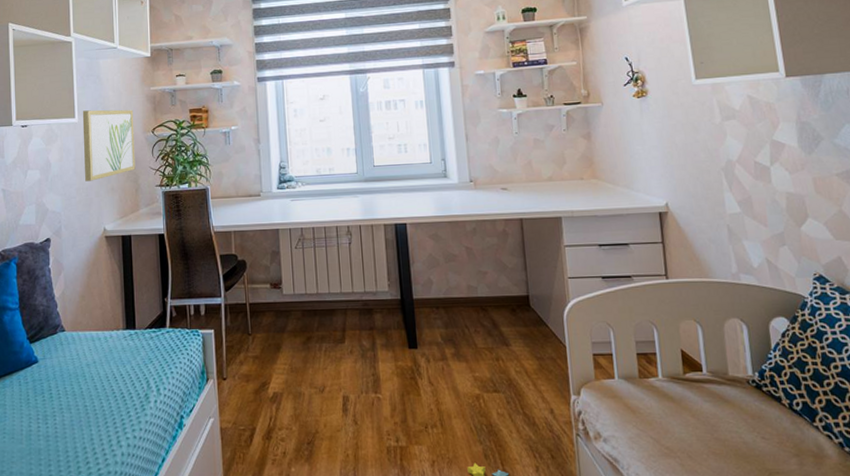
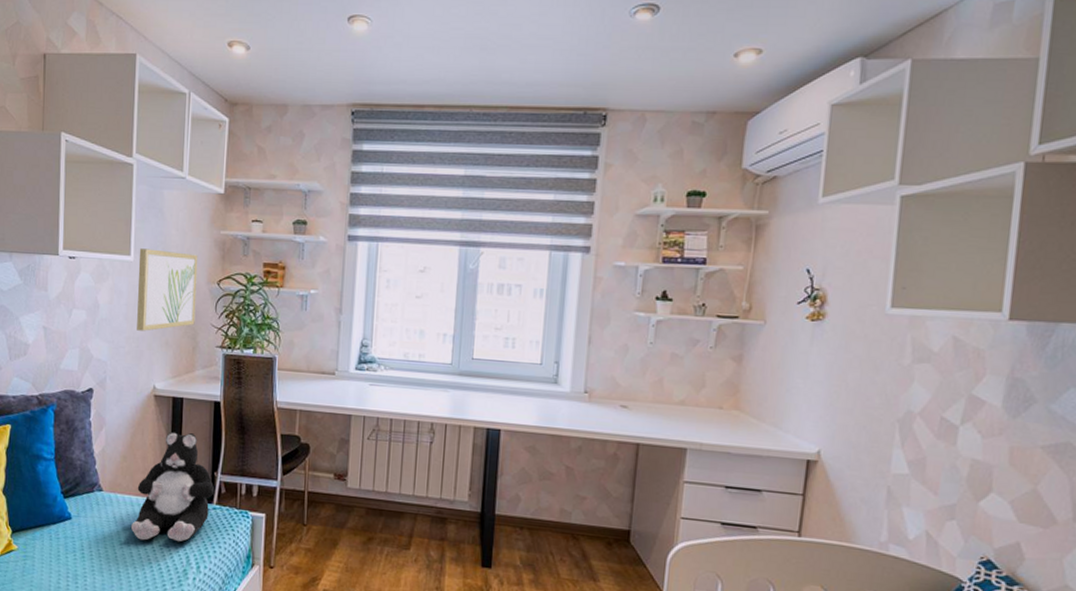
plush toy: none [93,266,167,372] -> present [130,431,215,542]

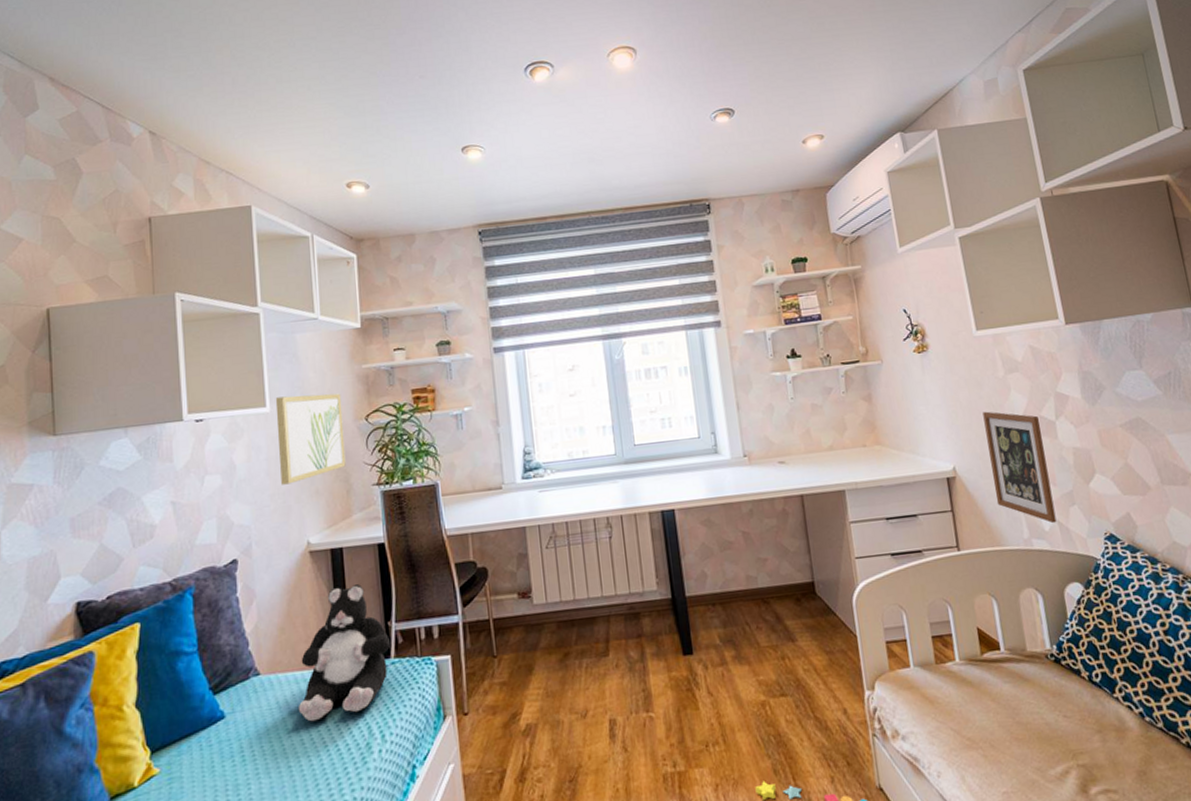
picture frame: none [858,399,940,534] -> present [982,411,1057,524]

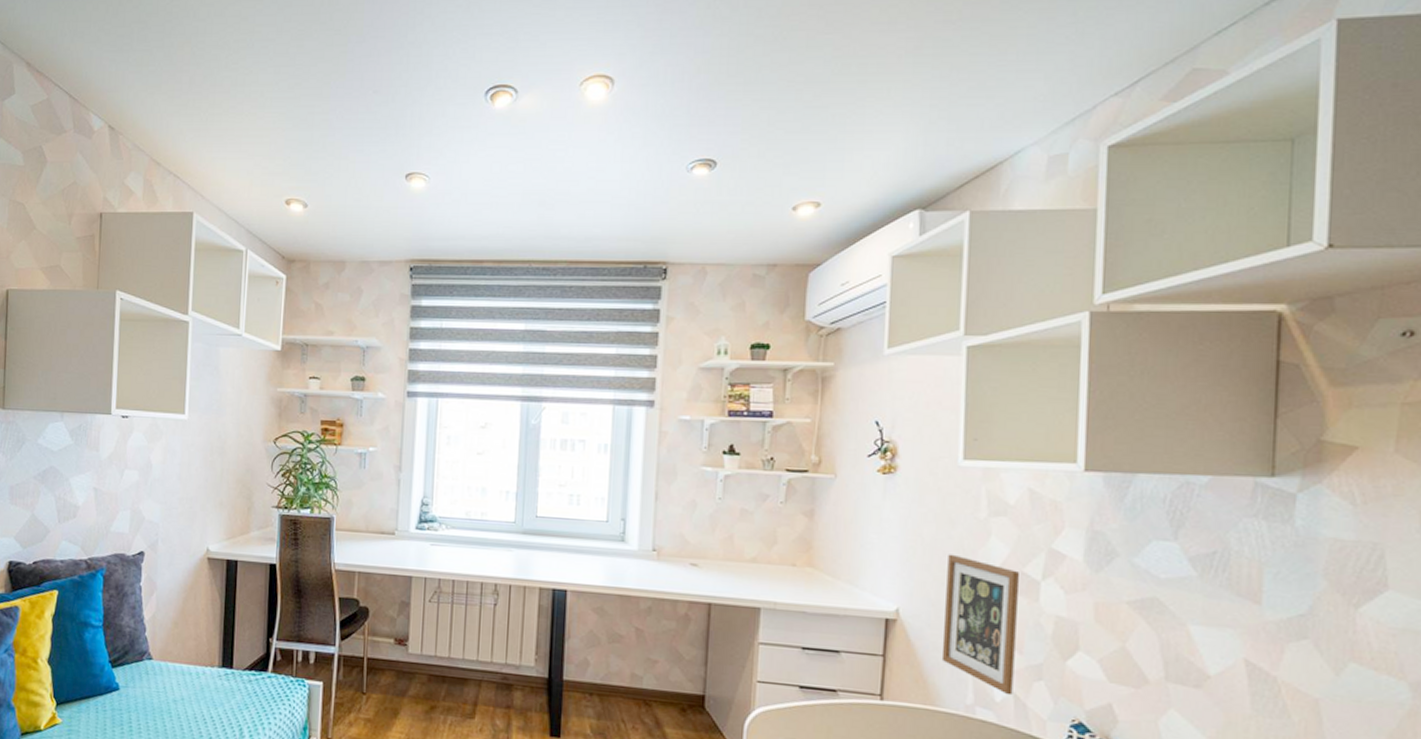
wall art: present [275,393,346,485] -> none [190,407,254,492]
plush toy: present [298,584,391,722] -> none [181,596,270,714]

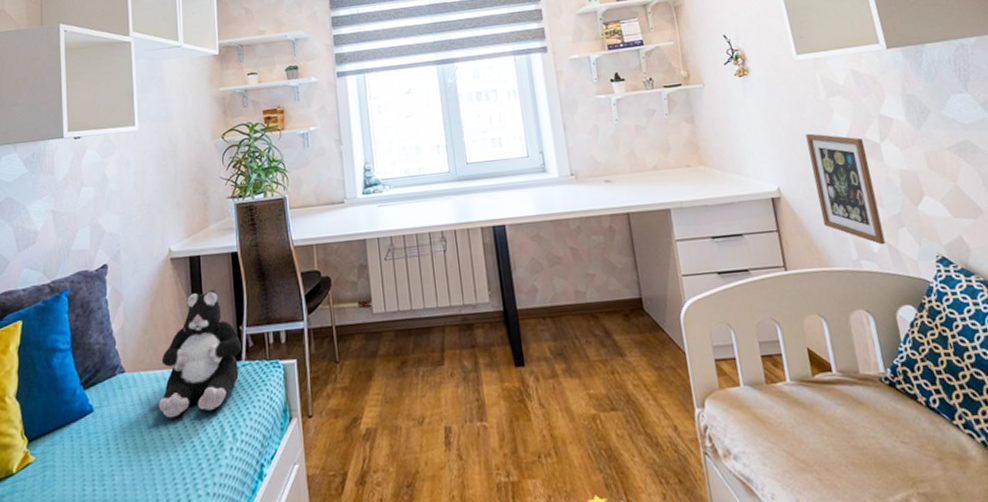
plush toy: none [181,596,270,714] -> present [158,290,243,419]

